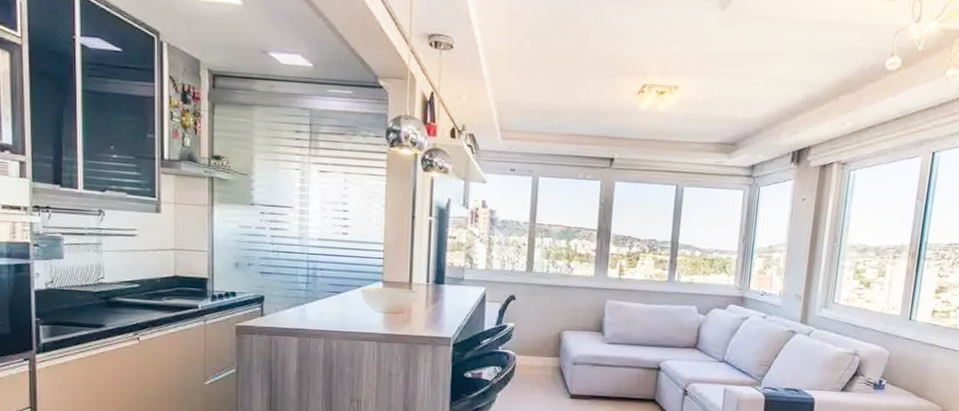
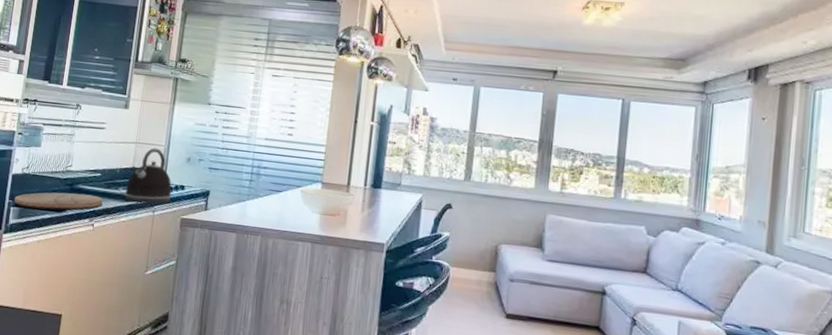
cutting board: none [42,306,146,327] -> present [13,192,103,212]
kettle: none [169,254,223,313] -> present [124,148,172,204]

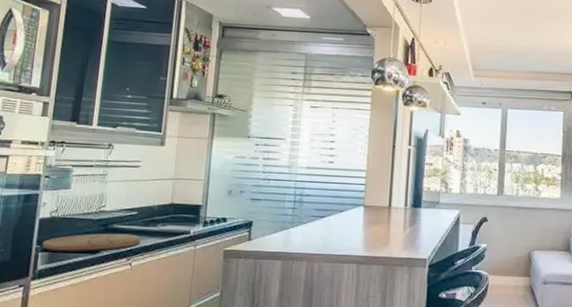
kettle: present [124,148,172,204] -> none [163,183,214,239]
bowl: present [299,188,356,216] -> none [342,211,397,237]

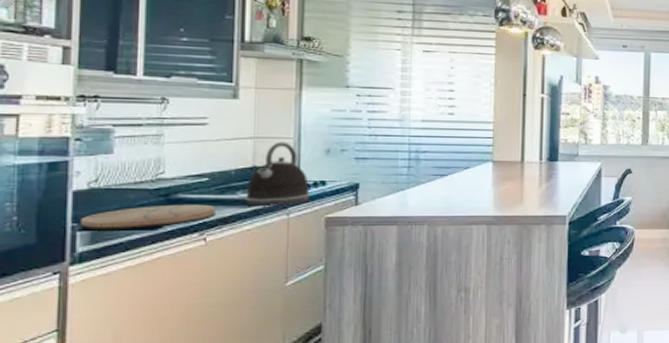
kettle: none [163,183,214,239] -> present [245,141,310,207]

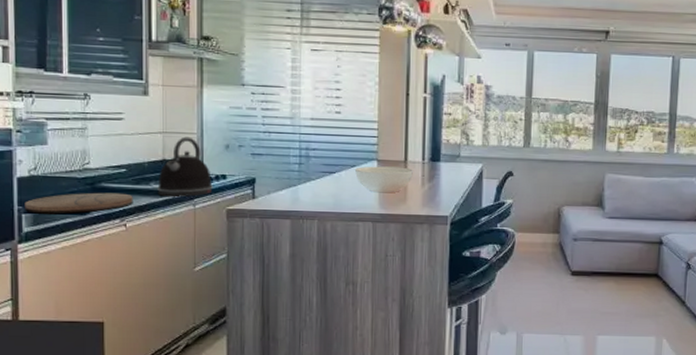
bowl: none [468,167,531,195] -> present [354,166,414,193]

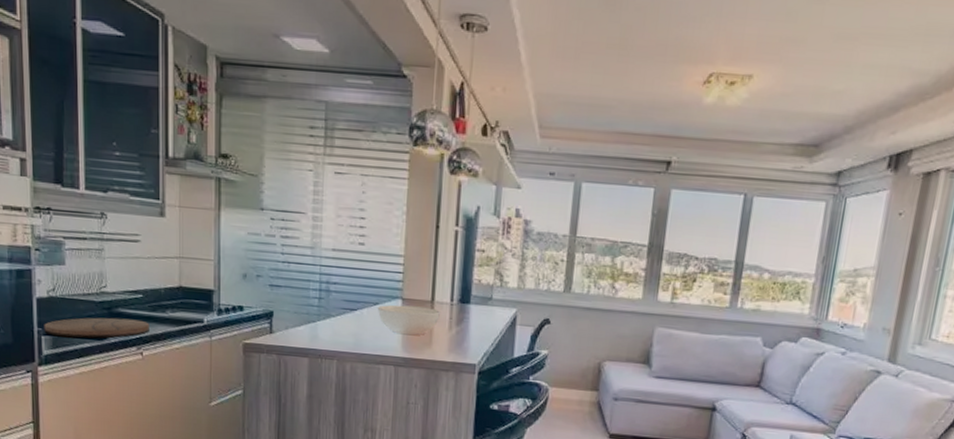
kettle: present [157,136,213,198] -> none [174,263,230,328]

